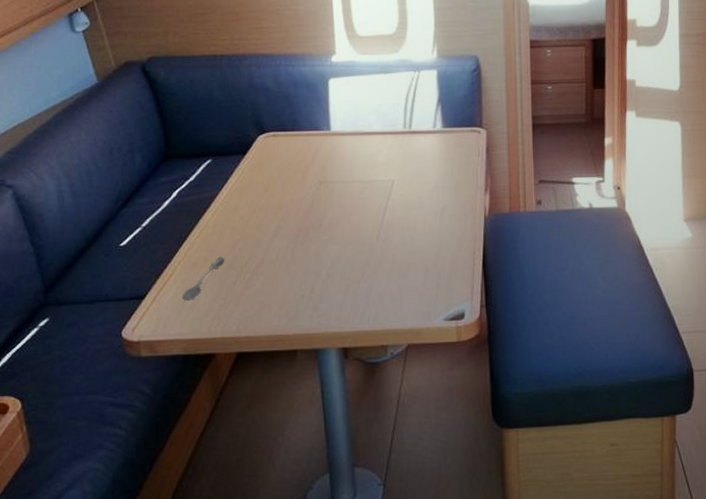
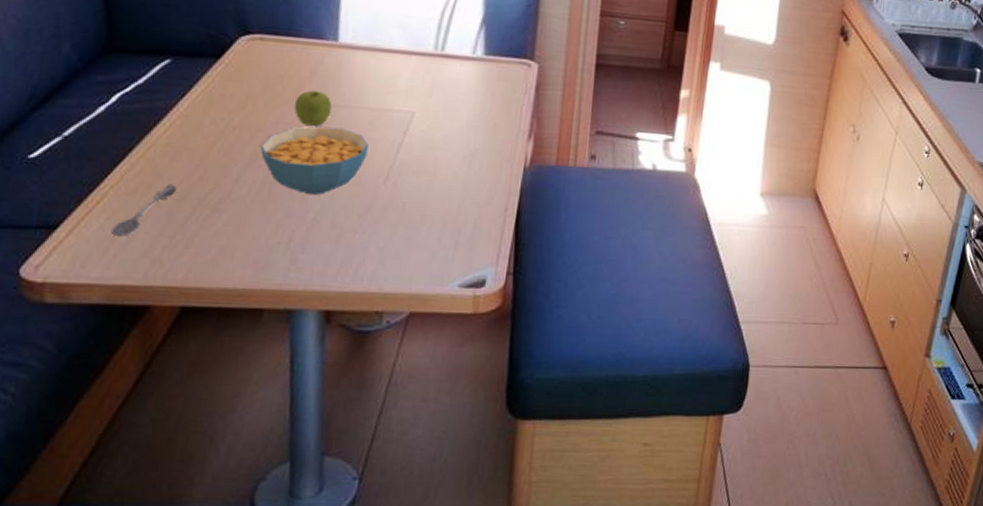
cereal bowl: none [281,199,362,255] -> present [260,126,369,195]
fruit: none [304,171,331,200] -> present [294,90,332,126]

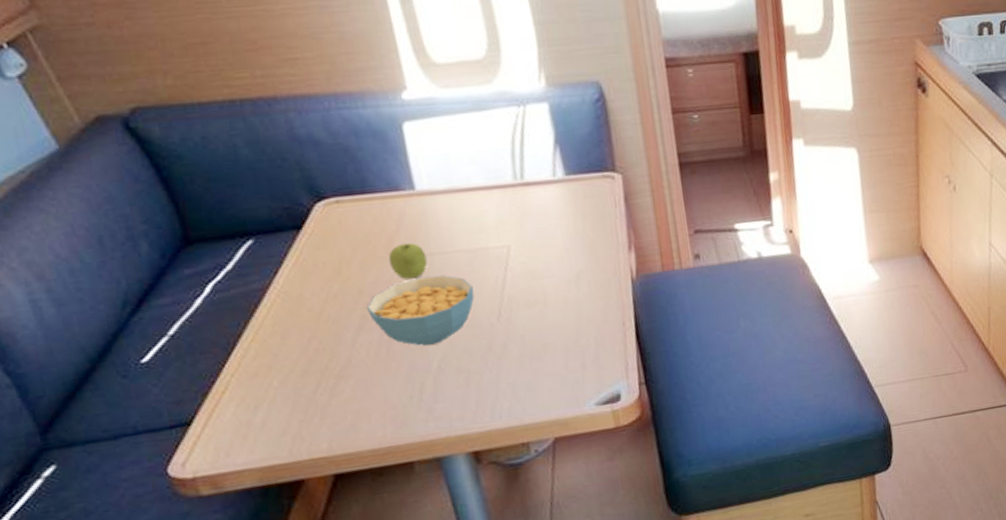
soupspoon: present [110,183,177,236] -> none [244,361,297,421]

